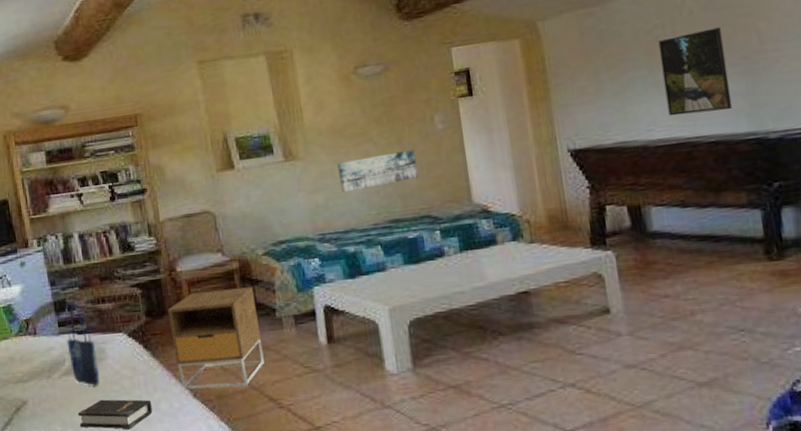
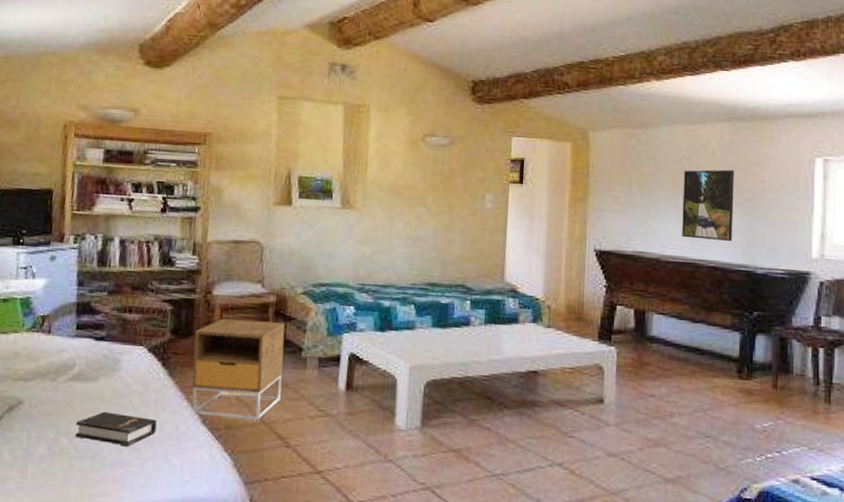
shopping bag: present [65,297,100,386] -> none [80,302,112,396]
wall art: present [337,150,418,193] -> none [388,219,462,249]

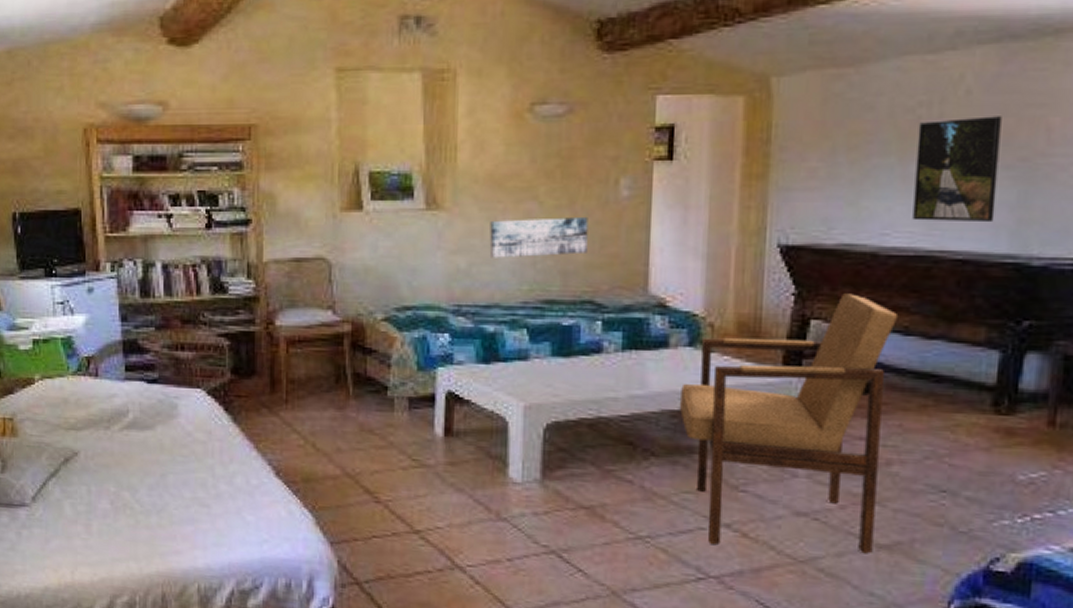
hardback book: present [75,411,157,447] -> none [137,463,225,502]
nightstand: present [191,318,285,422] -> none [258,353,366,473]
wall art: none [388,219,462,249] -> present [489,217,588,258]
armchair: none [525,287,675,487] -> present [679,293,899,554]

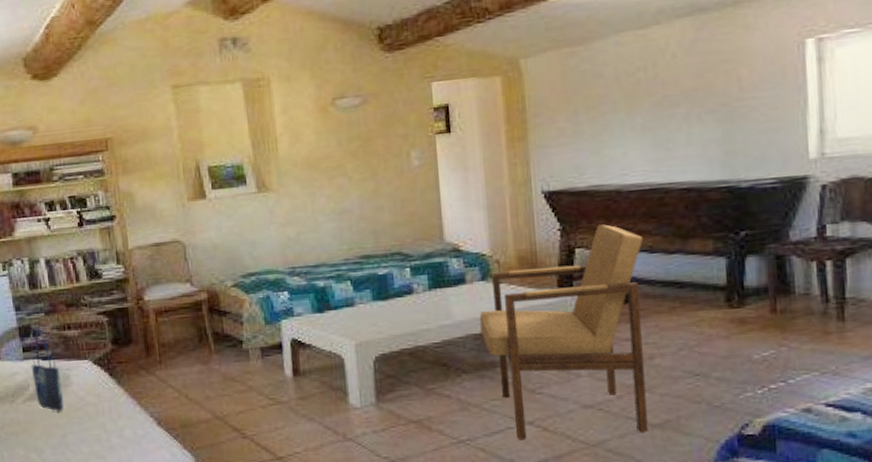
shopping bag: none [133,339,168,446] -> present [30,323,64,412]
wall art: present [489,217,588,258] -> none [311,186,391,226]
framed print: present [912,116,1002,221] -> none [639,72,707,161]

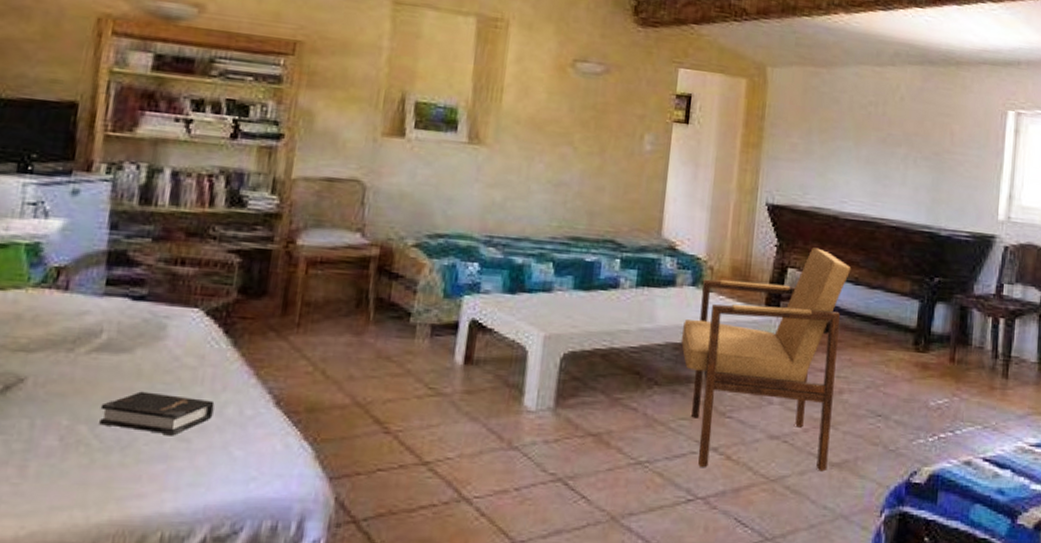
shopping bag: present [30,323,64,412] -> none [109,251,155,372]
hardback book: none [41,425,116,455] -> present [99,391,215,436]

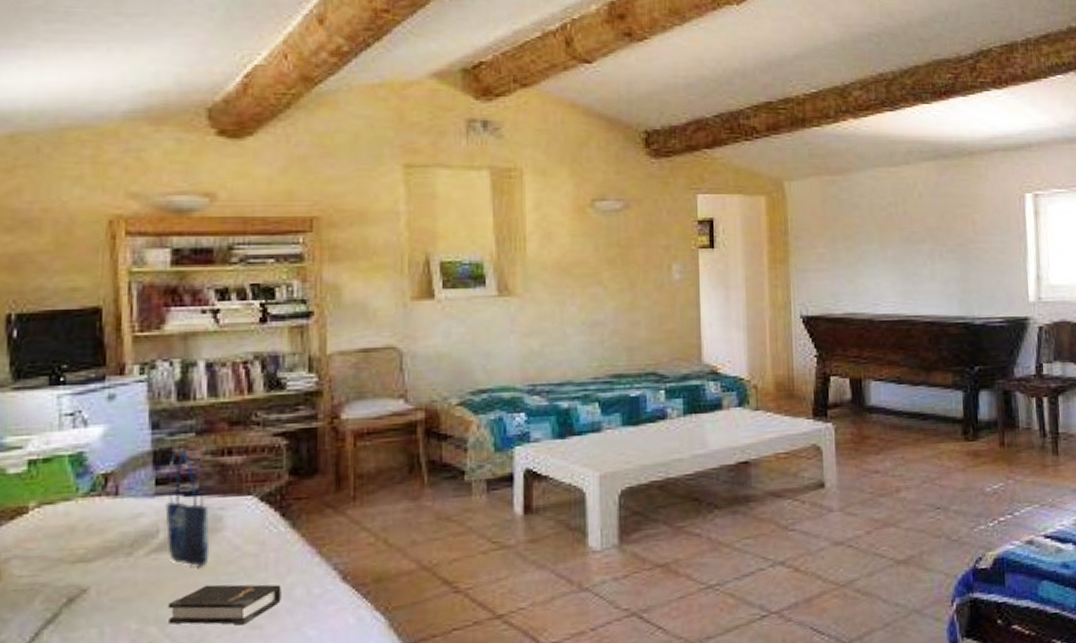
shopping bag: none [109,251,155,372] -> present [165,446,210,567]
armchair: present [681,247,852,472] -> none [734,353,894,582]

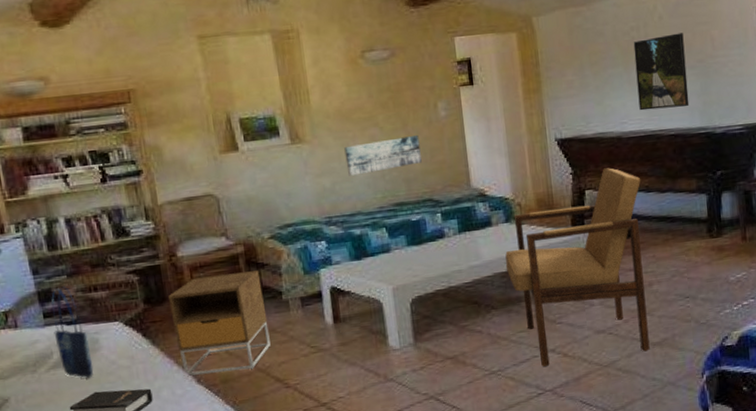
nightstand: none [322,443,442,572] -> present [168,270,271,377]
wall art: none [560,299,648,339] -> present [344,135,422,176]
armchair: none [734,353,894,582] -> present [505,168,650,367]
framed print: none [890,213,948,293] -> present [633,33,690,111]

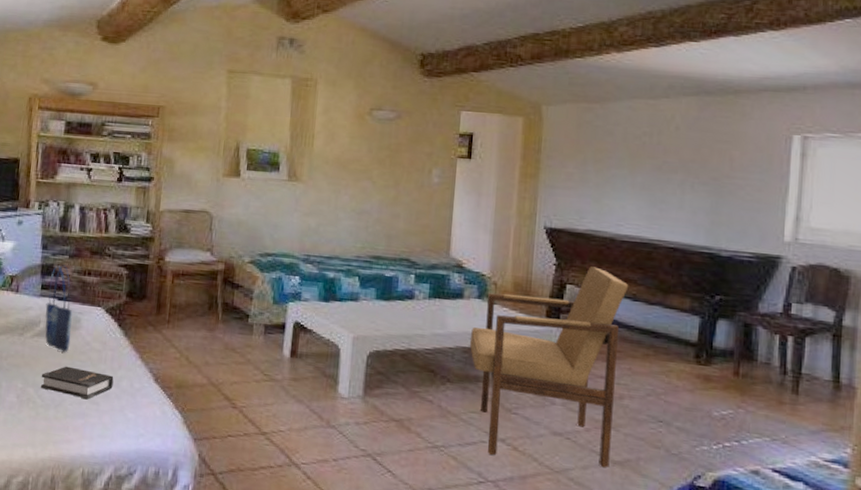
nightstand: present [168,270,271,377] -> none [145,284,233,383]
wall art: present [344,135,422,176] -> none [334,192,408,223]
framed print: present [633,33,690,111] -> none [639,146,700,222]

